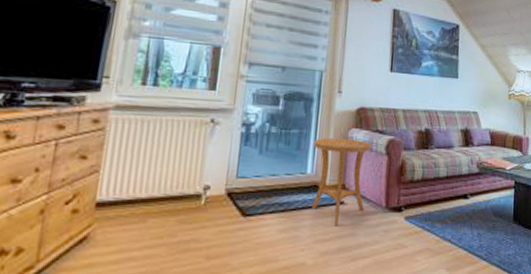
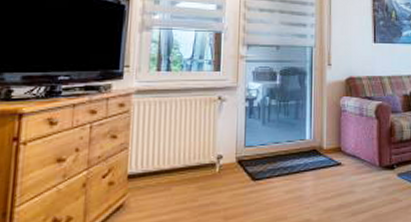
side table: present [312,137,372,225] -> none [309,106,362,184]

